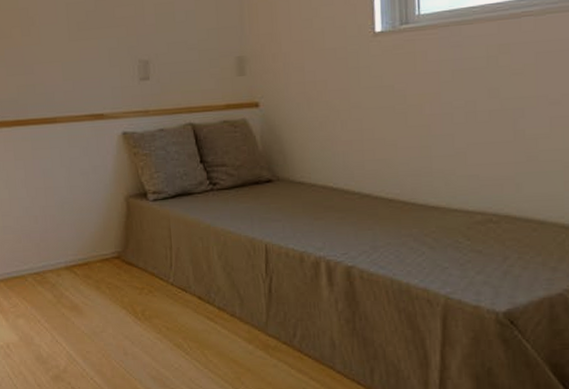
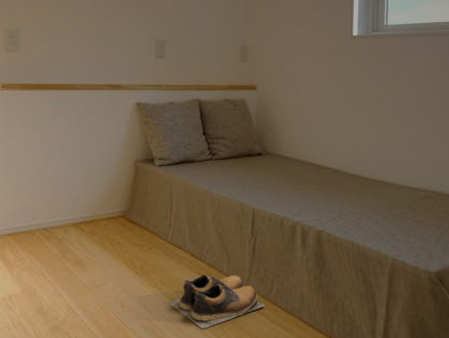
shoes: none [176,318,289,380] -> present [169,273,266,330]

